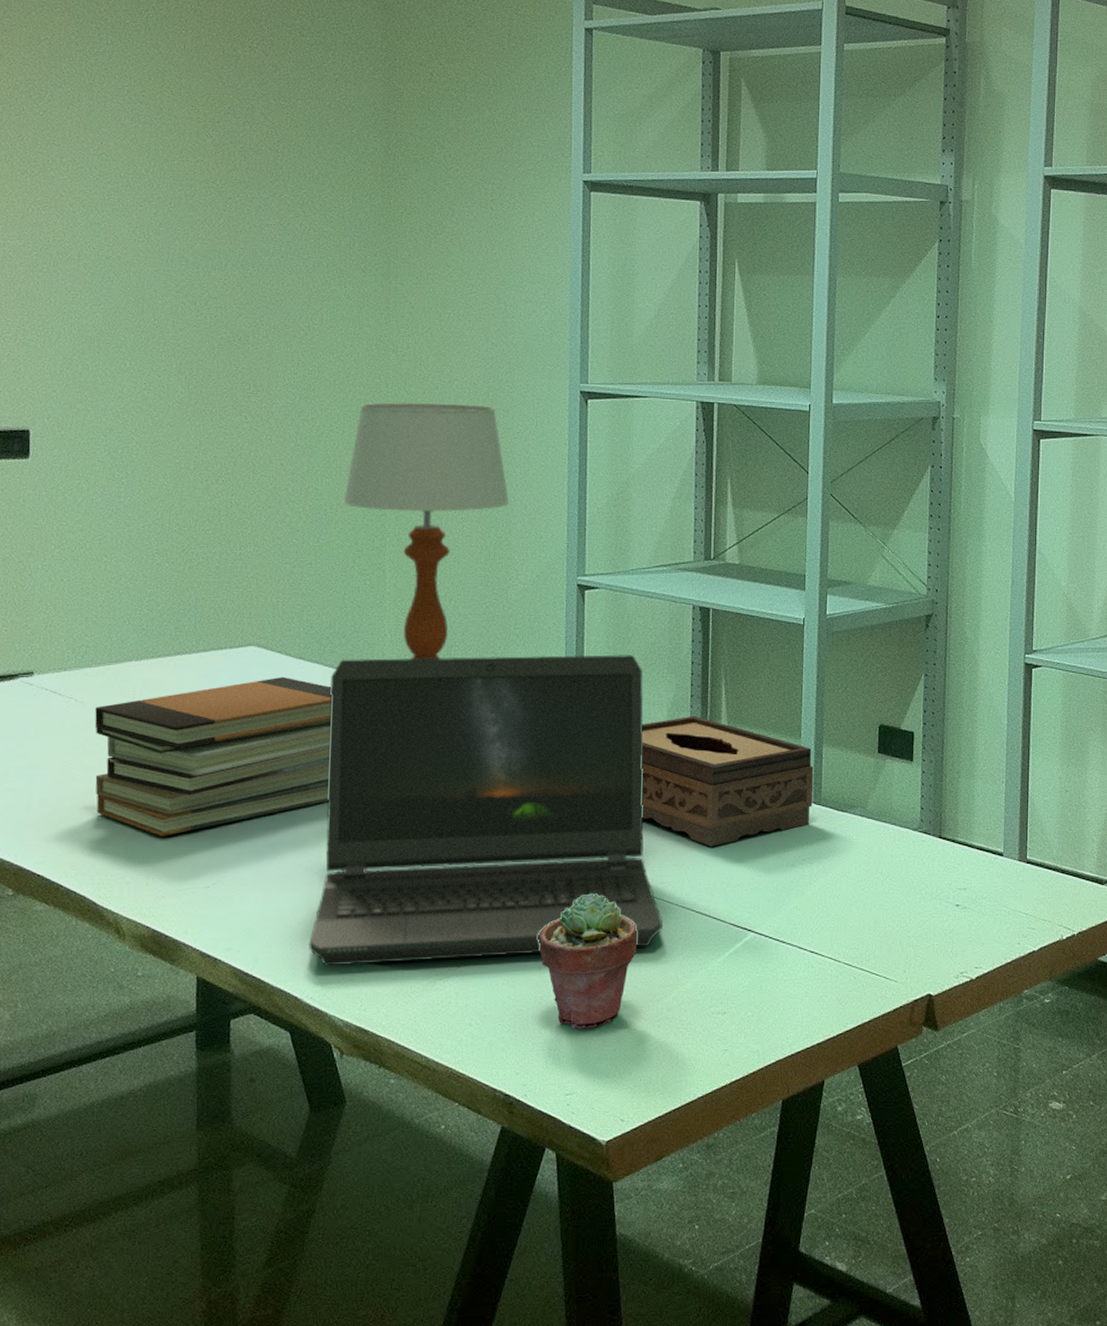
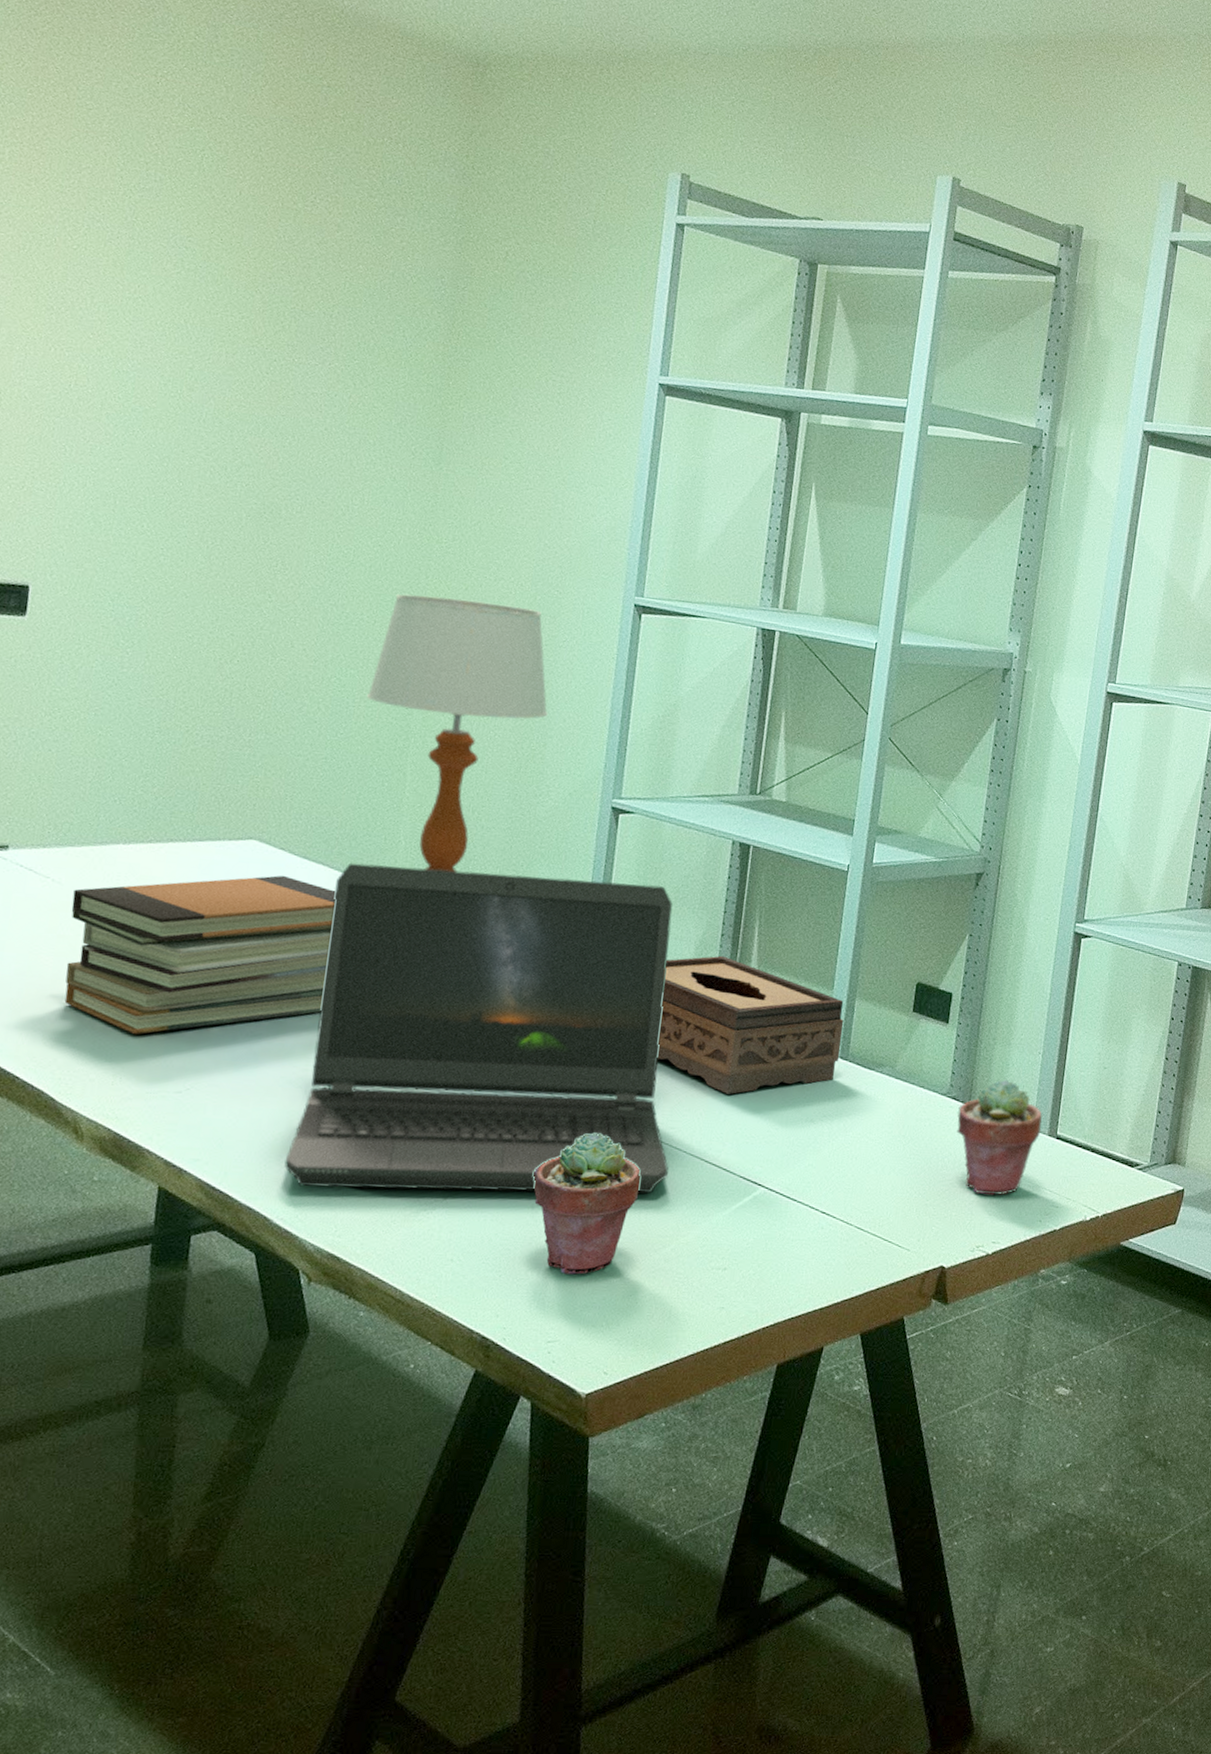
potted succulent: none [930,810,1012,923] -> present [957,1079,1042,1196]

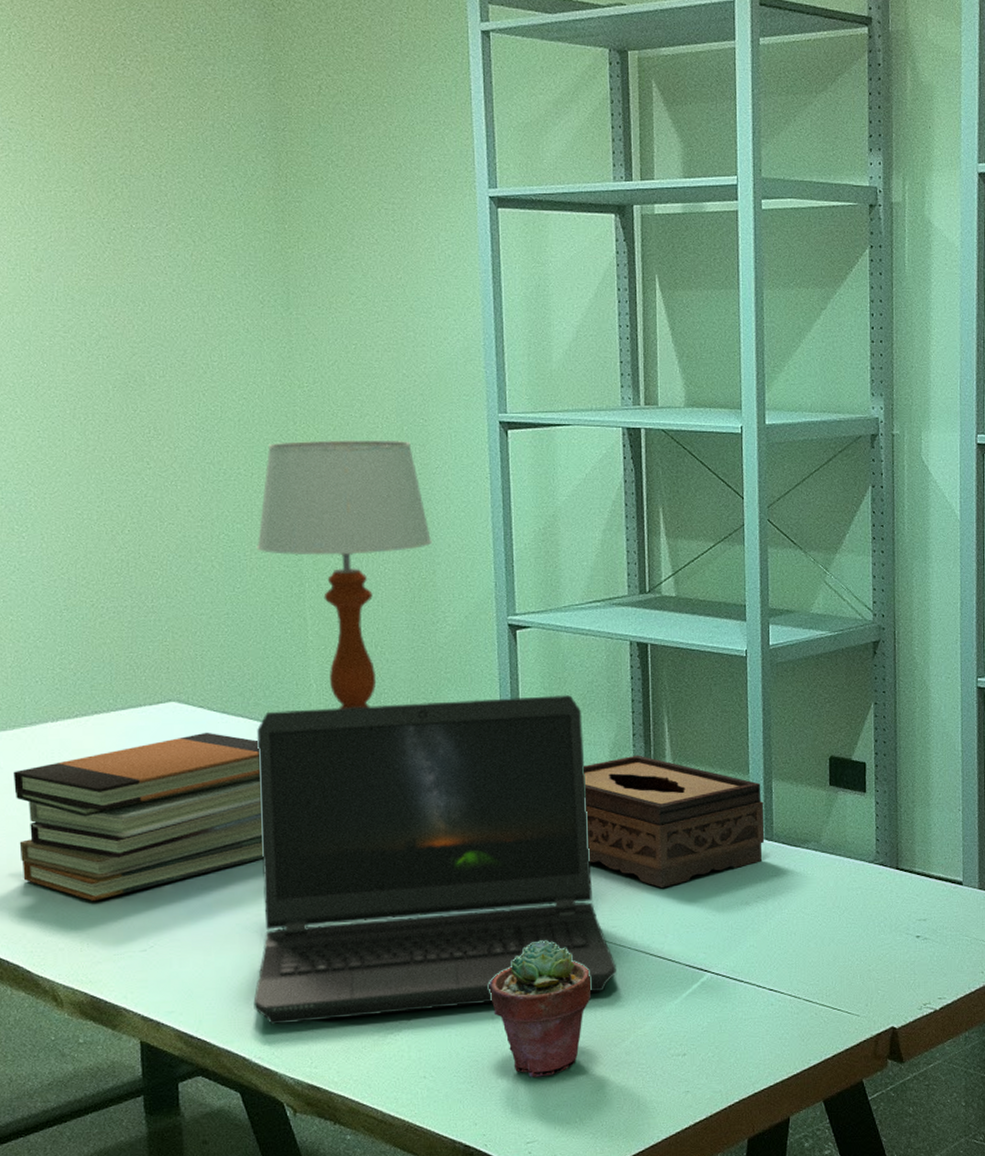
potted succulent: present [957,1079,1042,1196] -> none [887,840,971,954]

